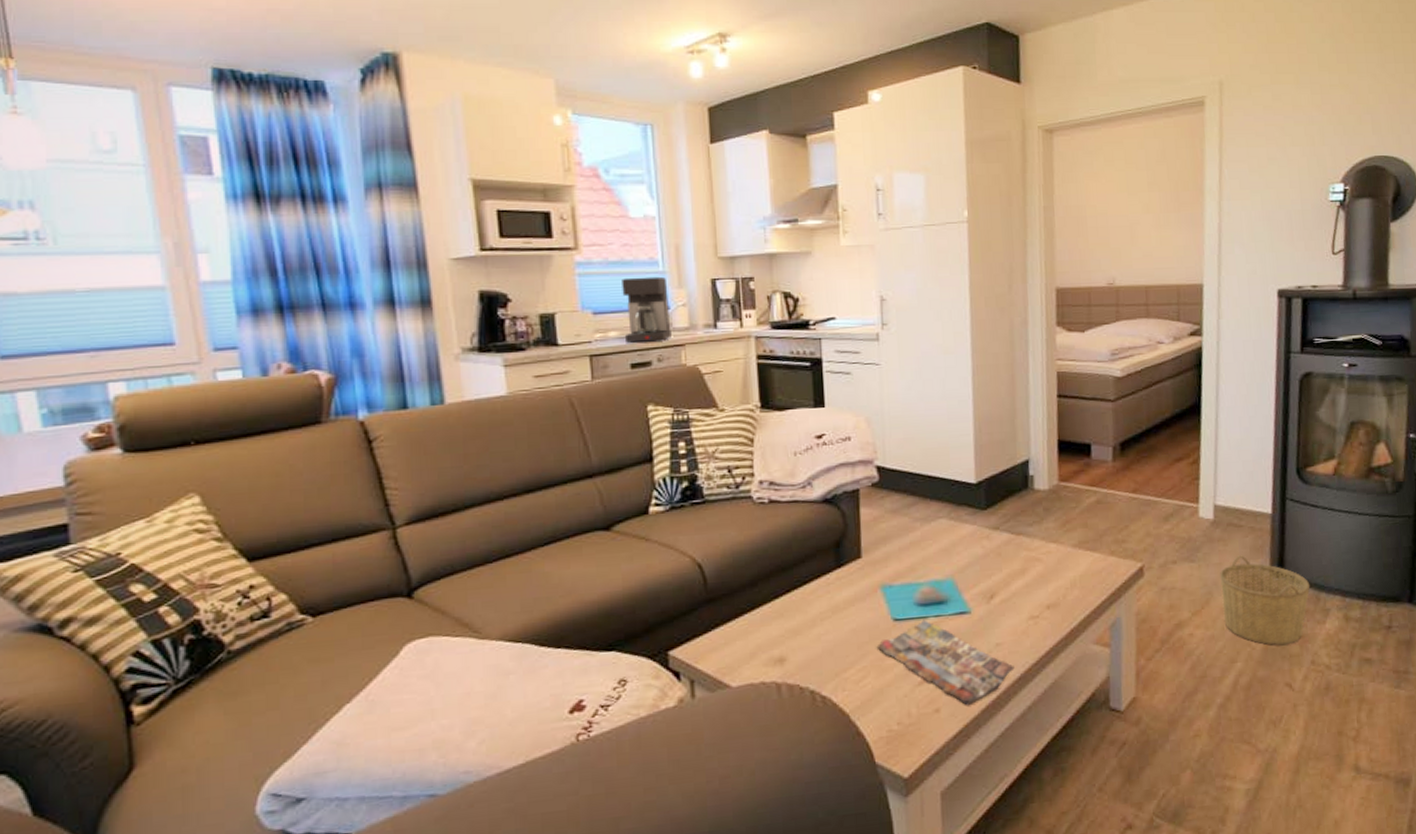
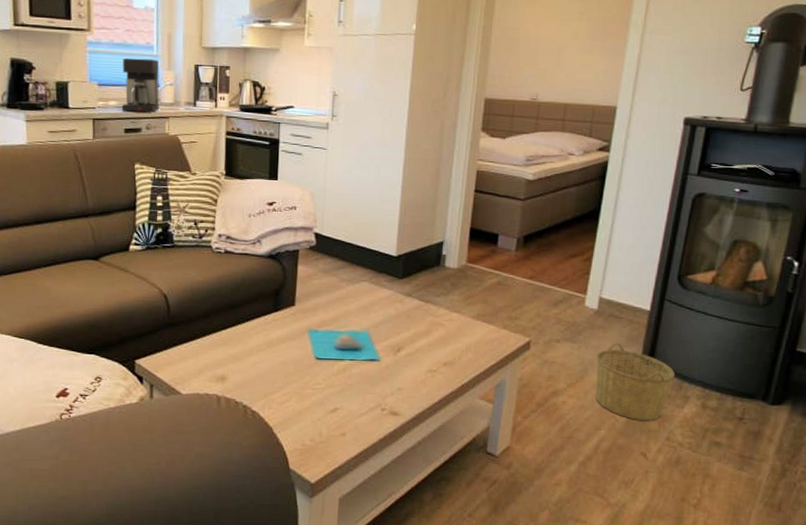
magazine: present [876,619,1015,705] -> none [300,361,411,433]

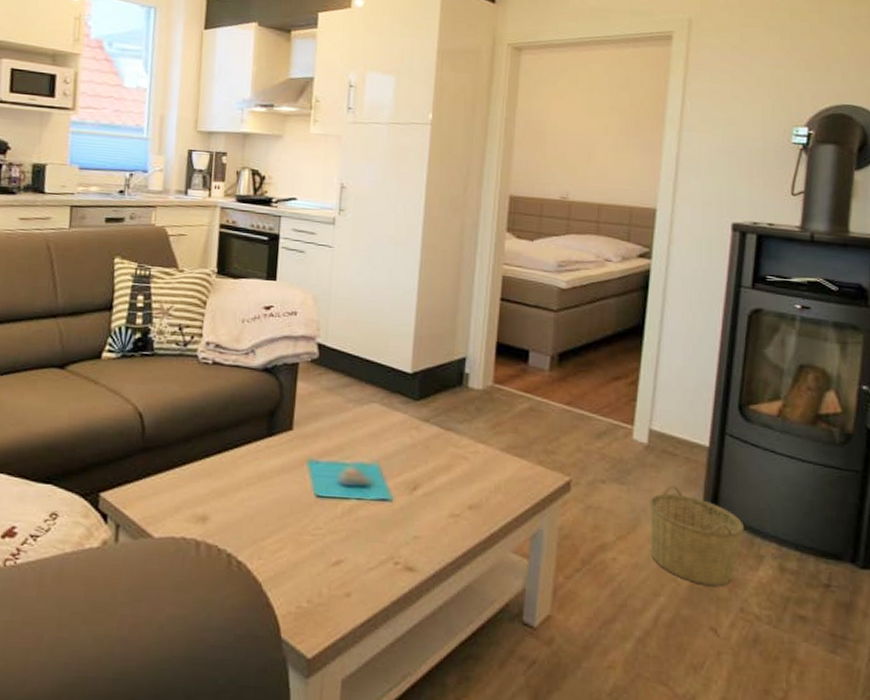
coffee maker: present [121,58,159,113] -> none [103,140,149,201]

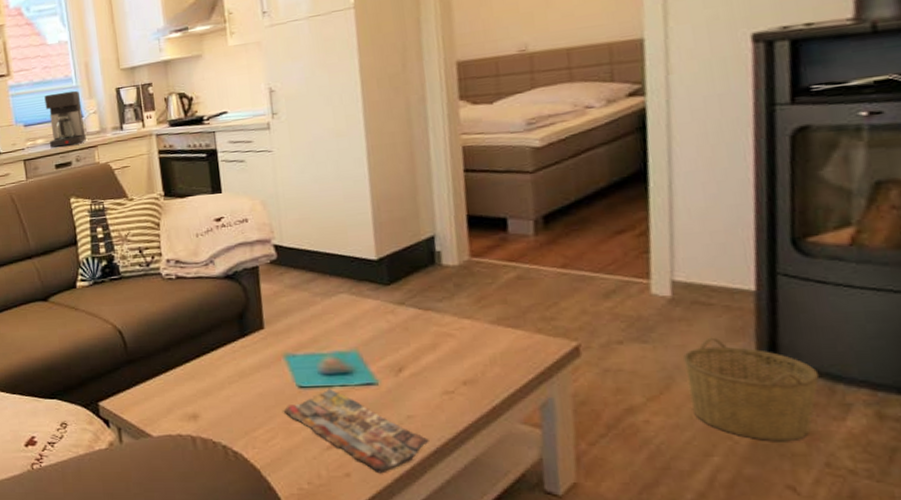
coffee maker: none [103,140,149,201] -> present [44,90,86,148]
magazine: none [296,500,430,594] -> present [283,388,429,472]

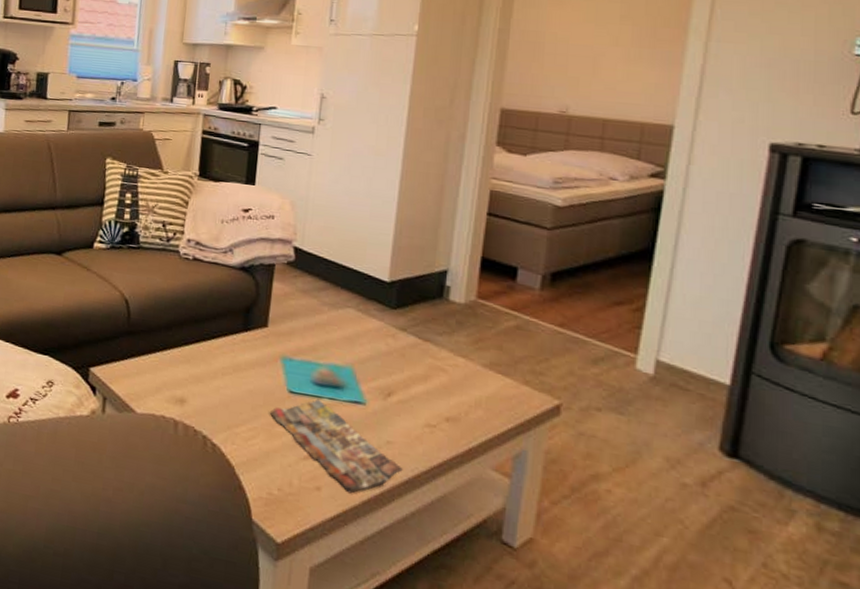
coffee maker: present [44,90,86,148] -> none [97,51,138,107]
basket: present [683,337,820,441] -> none [652,421,772,536]

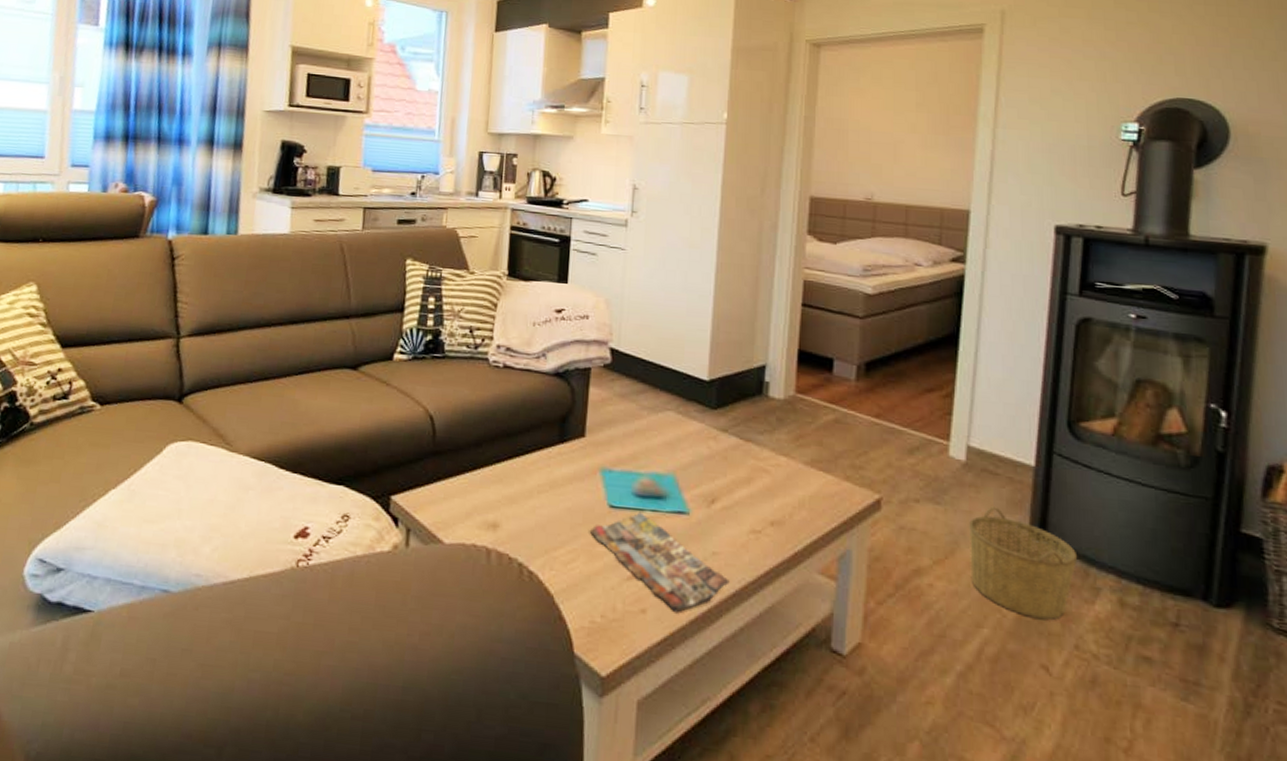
basket: none [652,421,772,536] -> present [969,506,1078,620]

